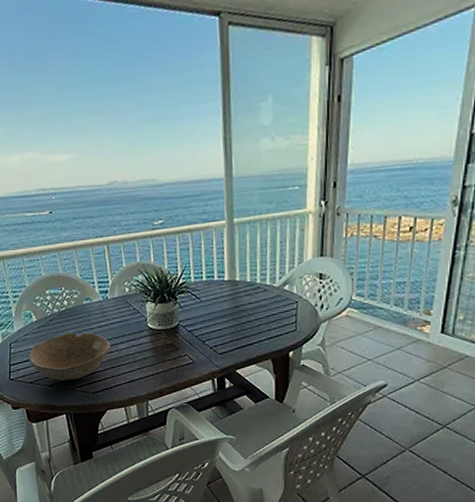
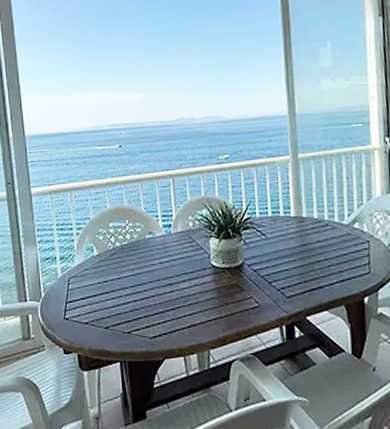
bowl: present [29,332,111,380] -> none [86,268,172,322]

